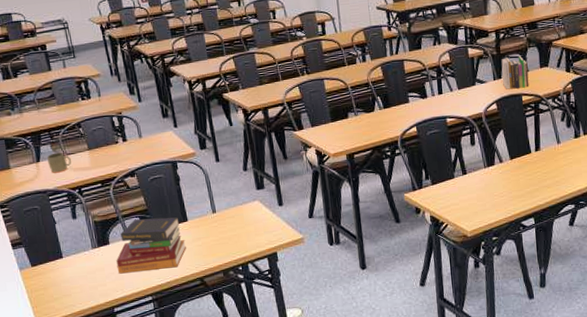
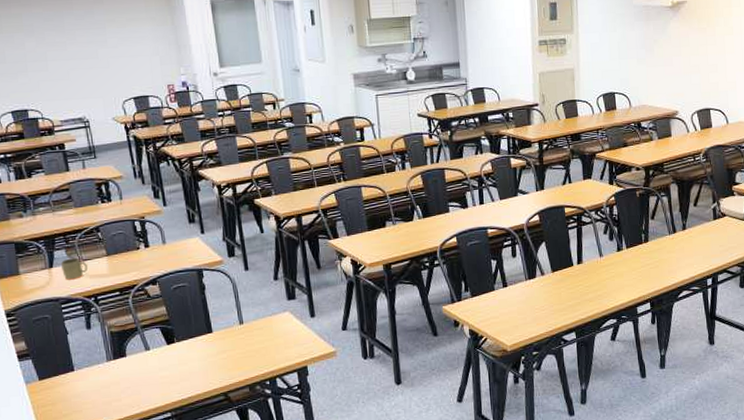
books: present [116,217,186,274] -> none [133,328,210,389]
books: present [501,55,529,90] -> none [544,166,572,201]

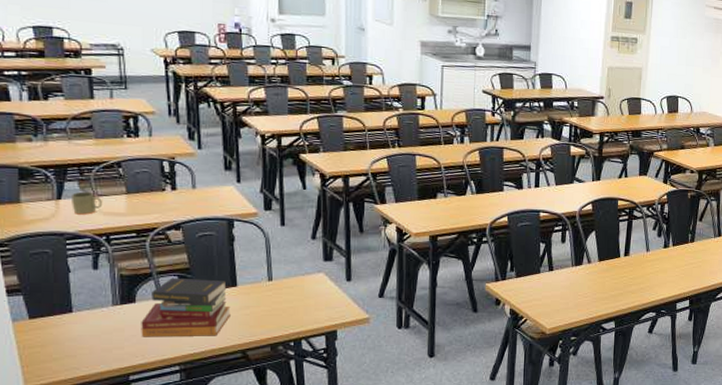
books: none [133,328,210,389] -> present [141,277,231,337]

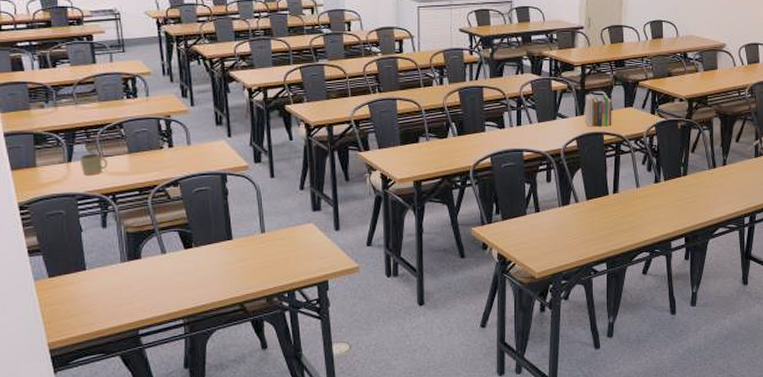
books: present [141,277,231,337] -> none [147,233,228,292]
books: none [601,160,627,193] -> present [585,93,612,127]

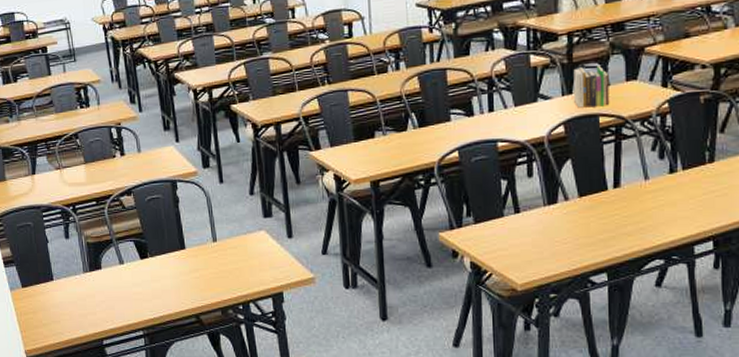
mug: present [81,153,107,176] -> none [43,165,67,187]

